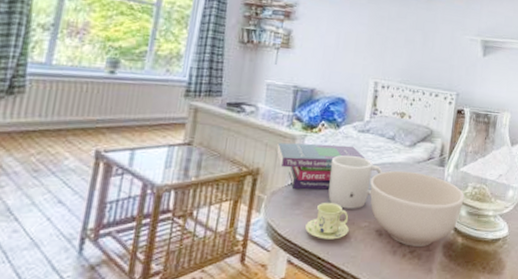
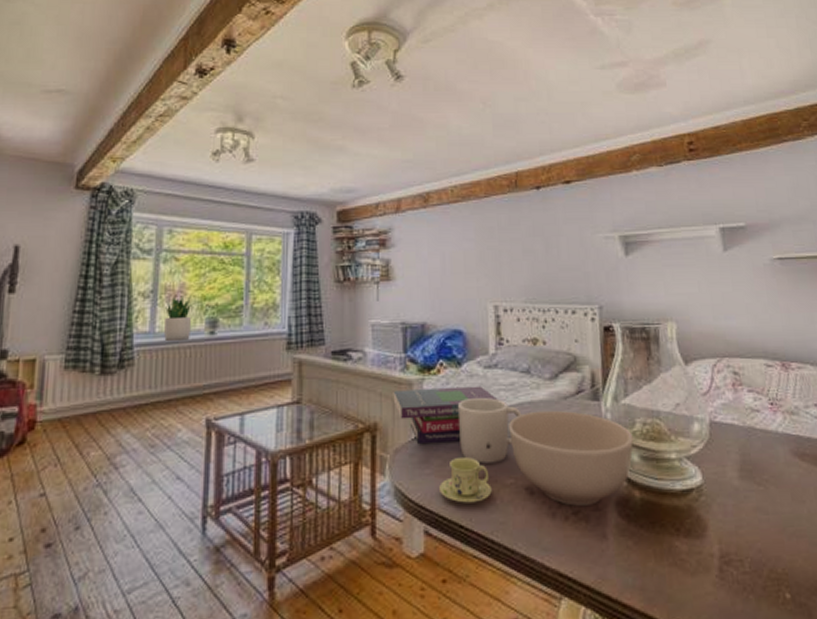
planter: none [60,33,95,77] -> present [164,295,191,342]

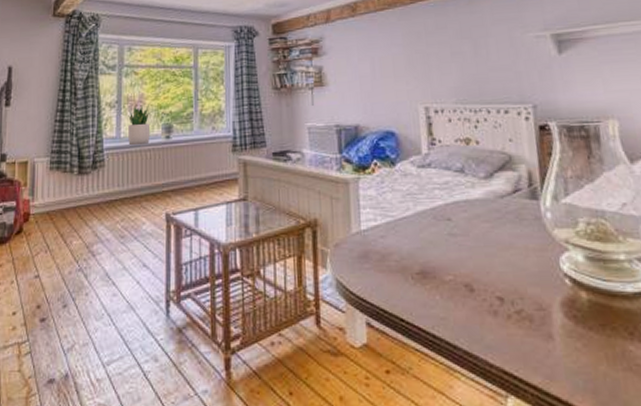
books: present [393,386,498,445] -> none [330,184,433,241]
cup and saucer: present [439,456,492,503] -> none [379,252,431,298]
mug: present [457,397,522,464] -> none [392,195,458,260]
bowl: present [509,410,633,506] -> none [445,208,577,305]

